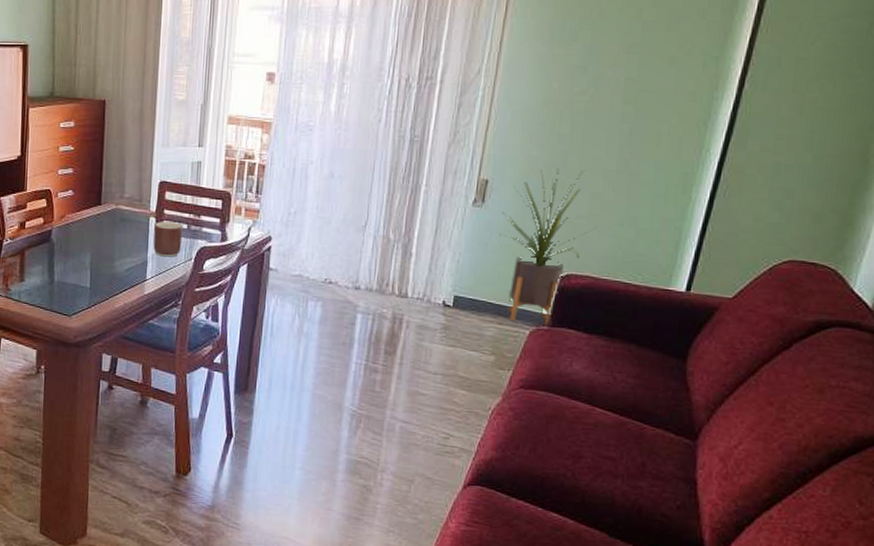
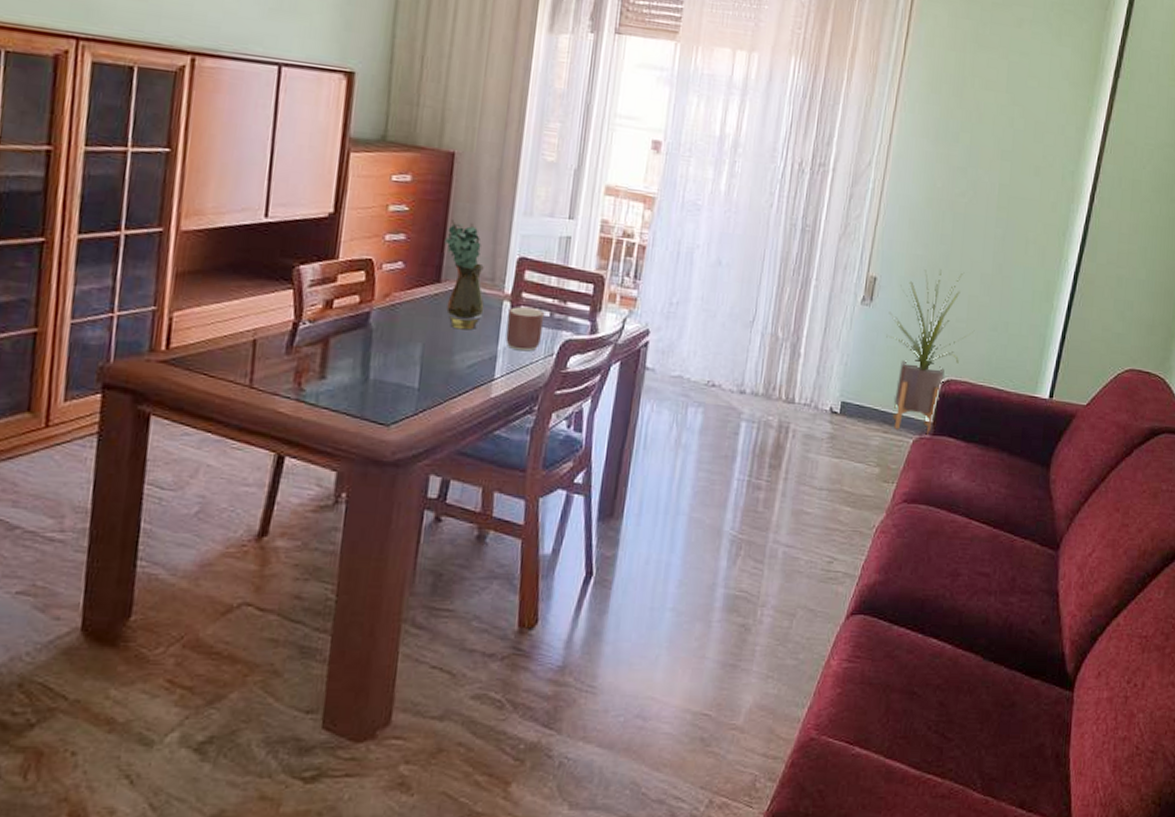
vase: none [102,154,135,242] -> present [444,219,485,330]

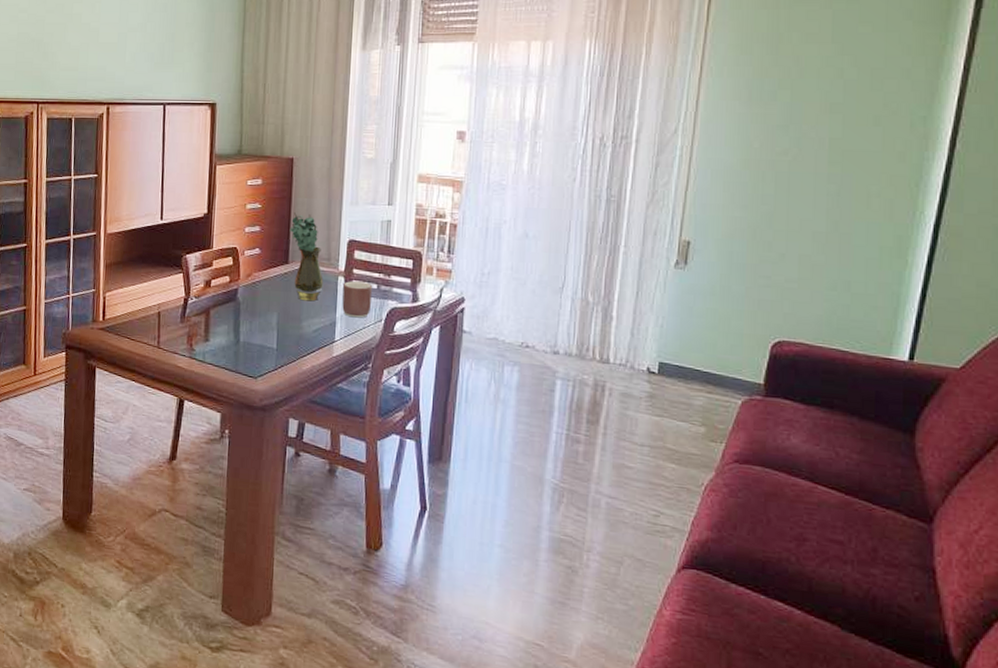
house plant: present [886,269,975,435] -> none [705,230,809,396]

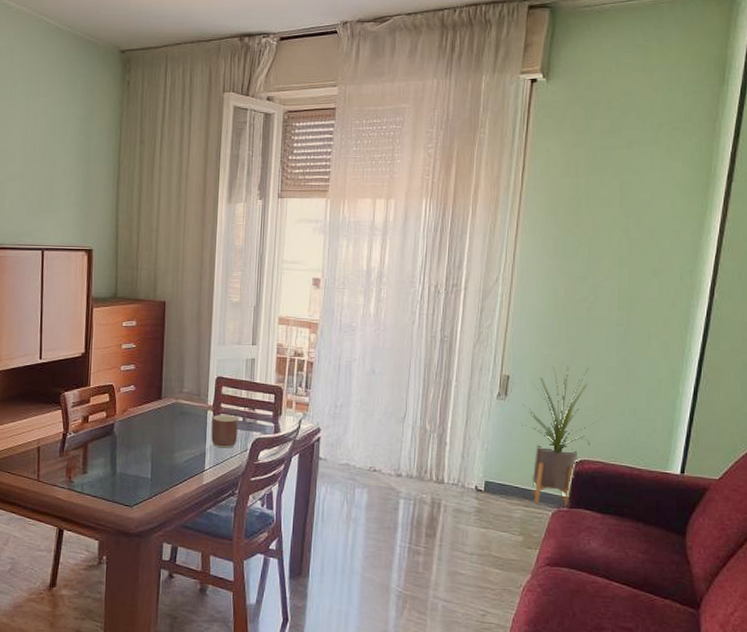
vase: present [289,212,324,302] -> none [162,352,194,434]
house plant: none [705,230,809,396] -> present [521,366,604,508]

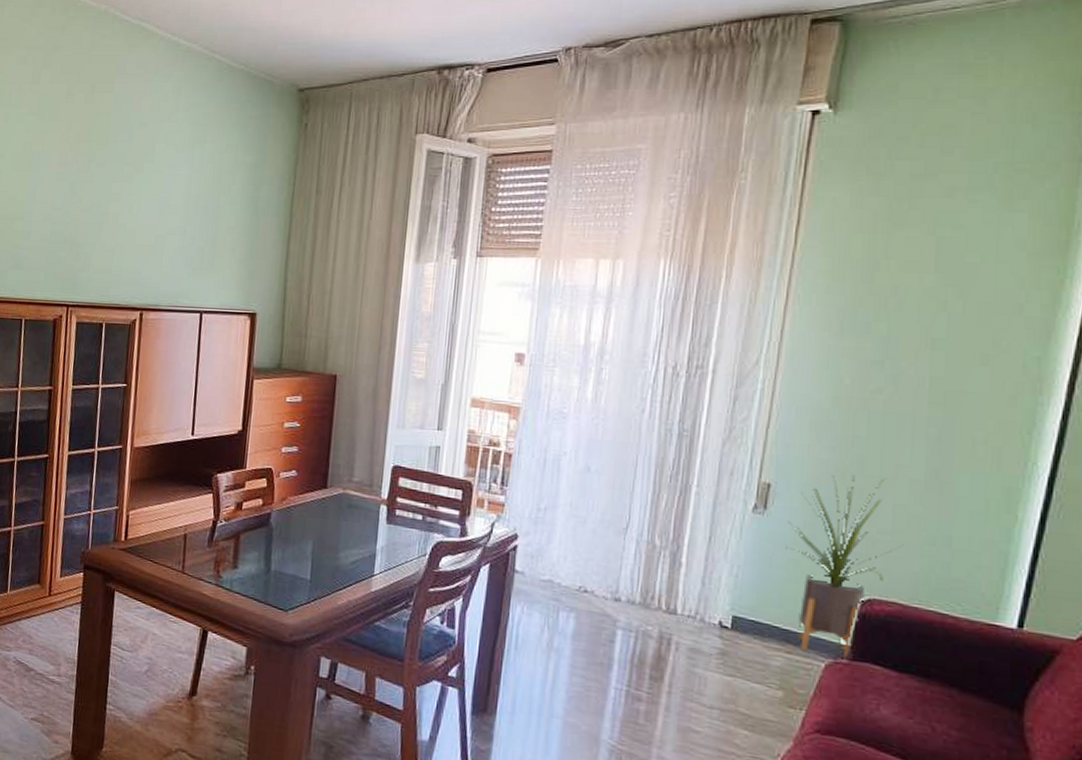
mug: present [211,415,239,449] -> none [383,510,418,551]

